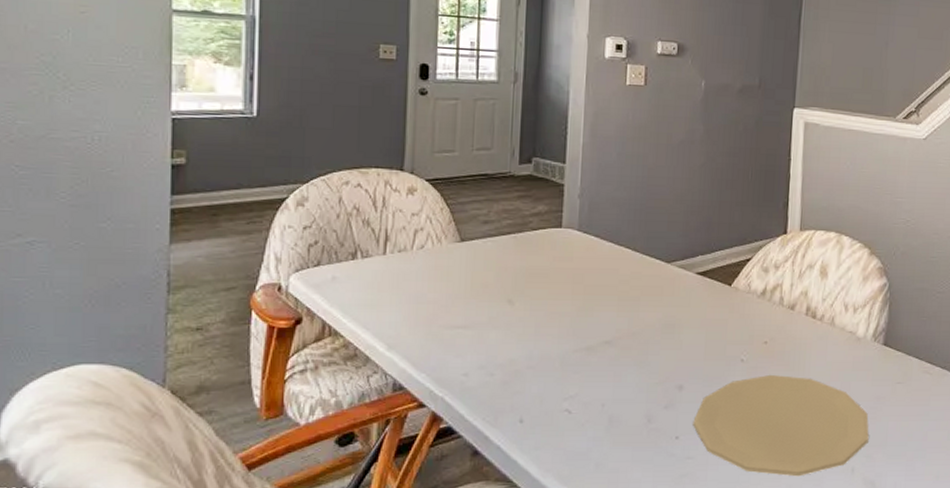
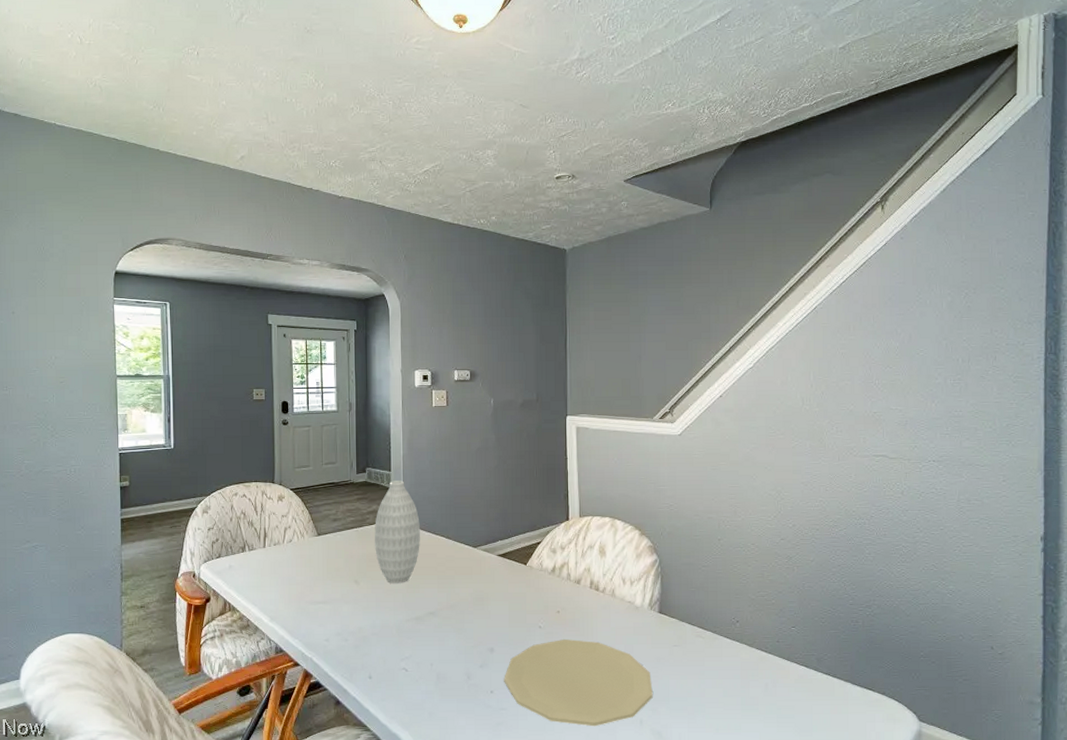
vase: none [538,175,600,305] -> present [375,481,420,583]

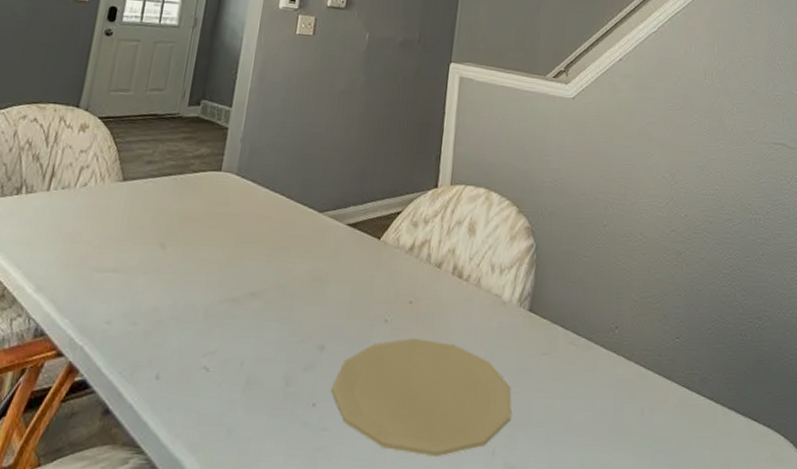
vase: present [375,481,420,583] -> none [194,119,258,252]

